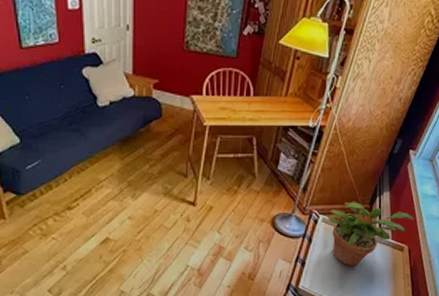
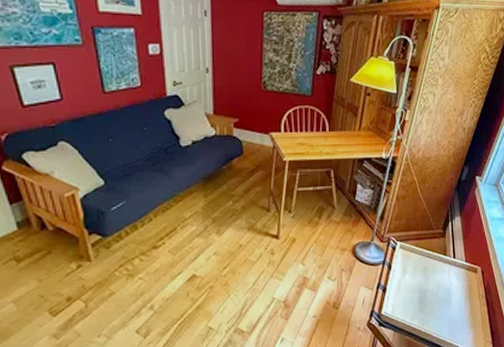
potted plant: present [328,201,415,266] -> none [405,227,485,290]

